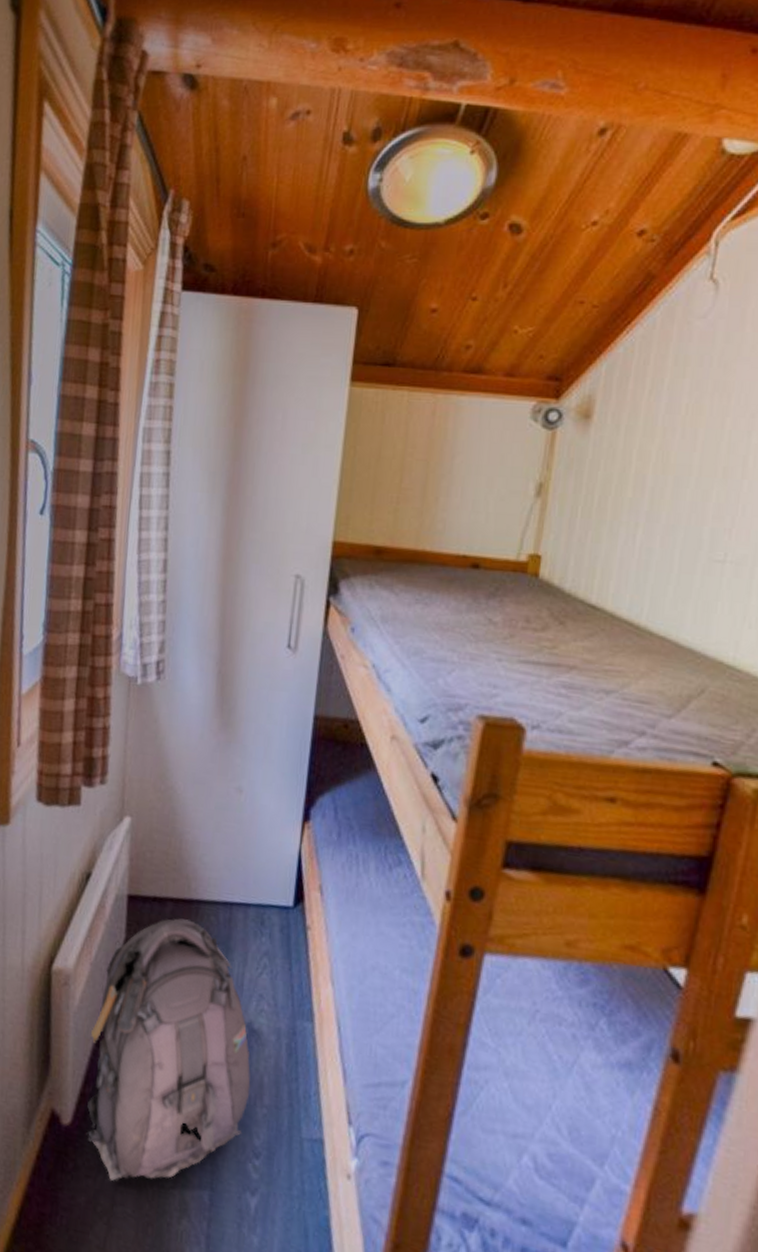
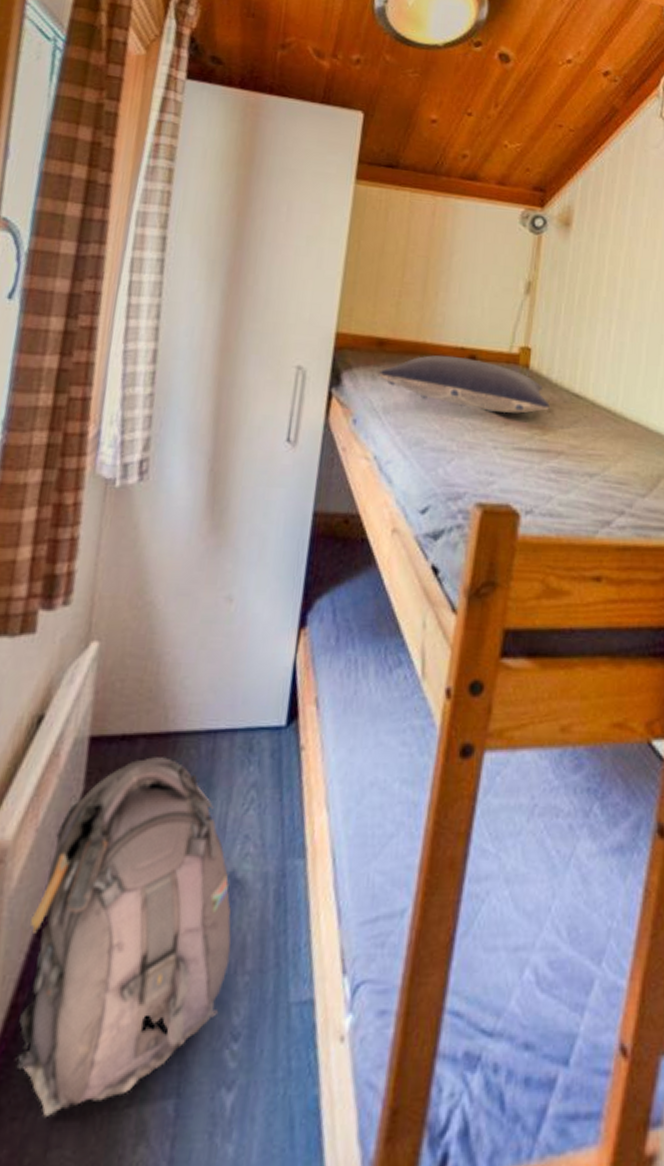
pillow: none [377,563,561,625] -> present [379,355,550,414]

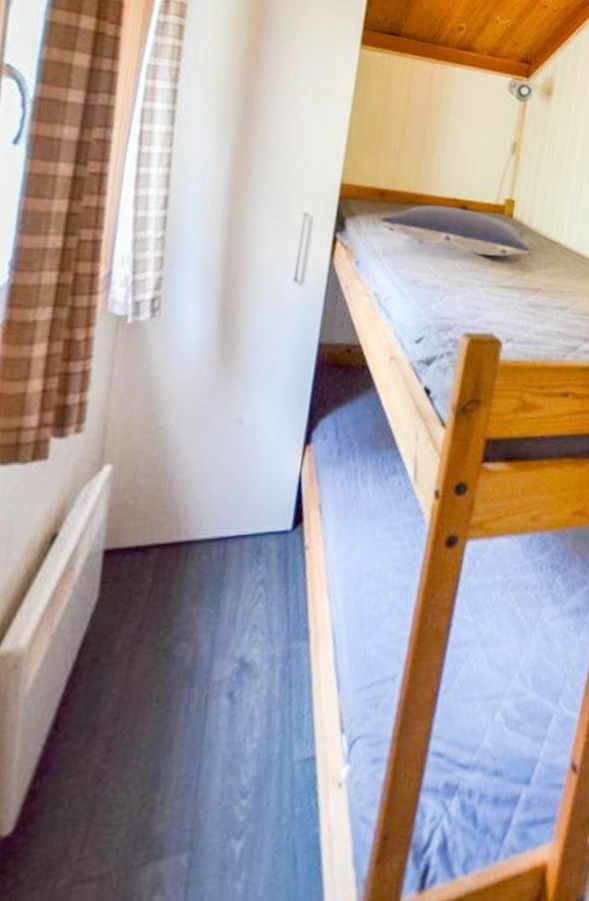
backpack: present [15,757,232,1116] -> none [33,564,241,883]

